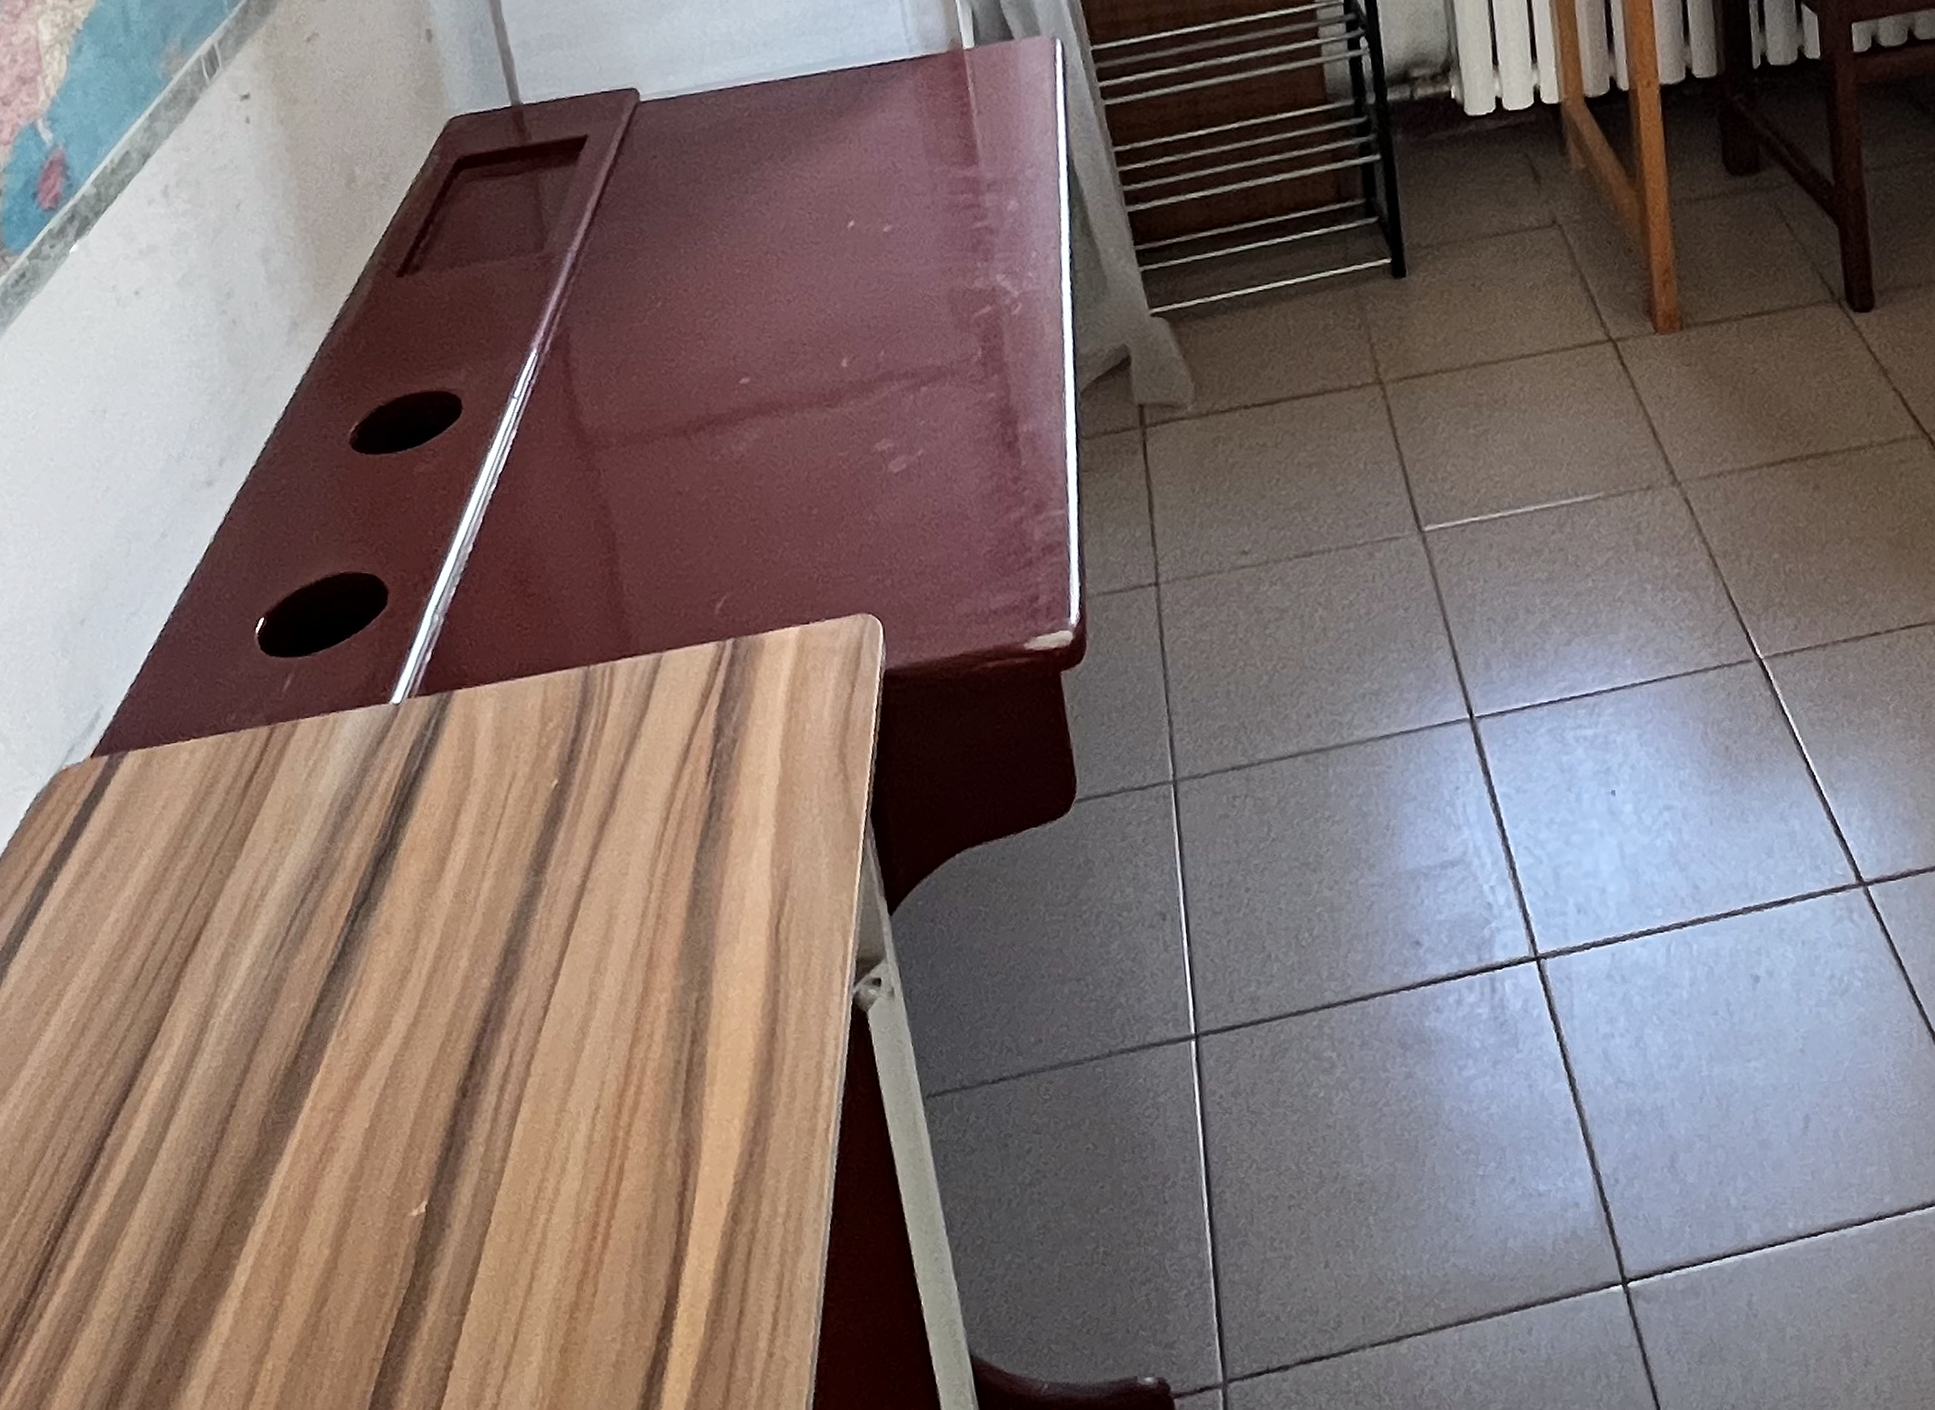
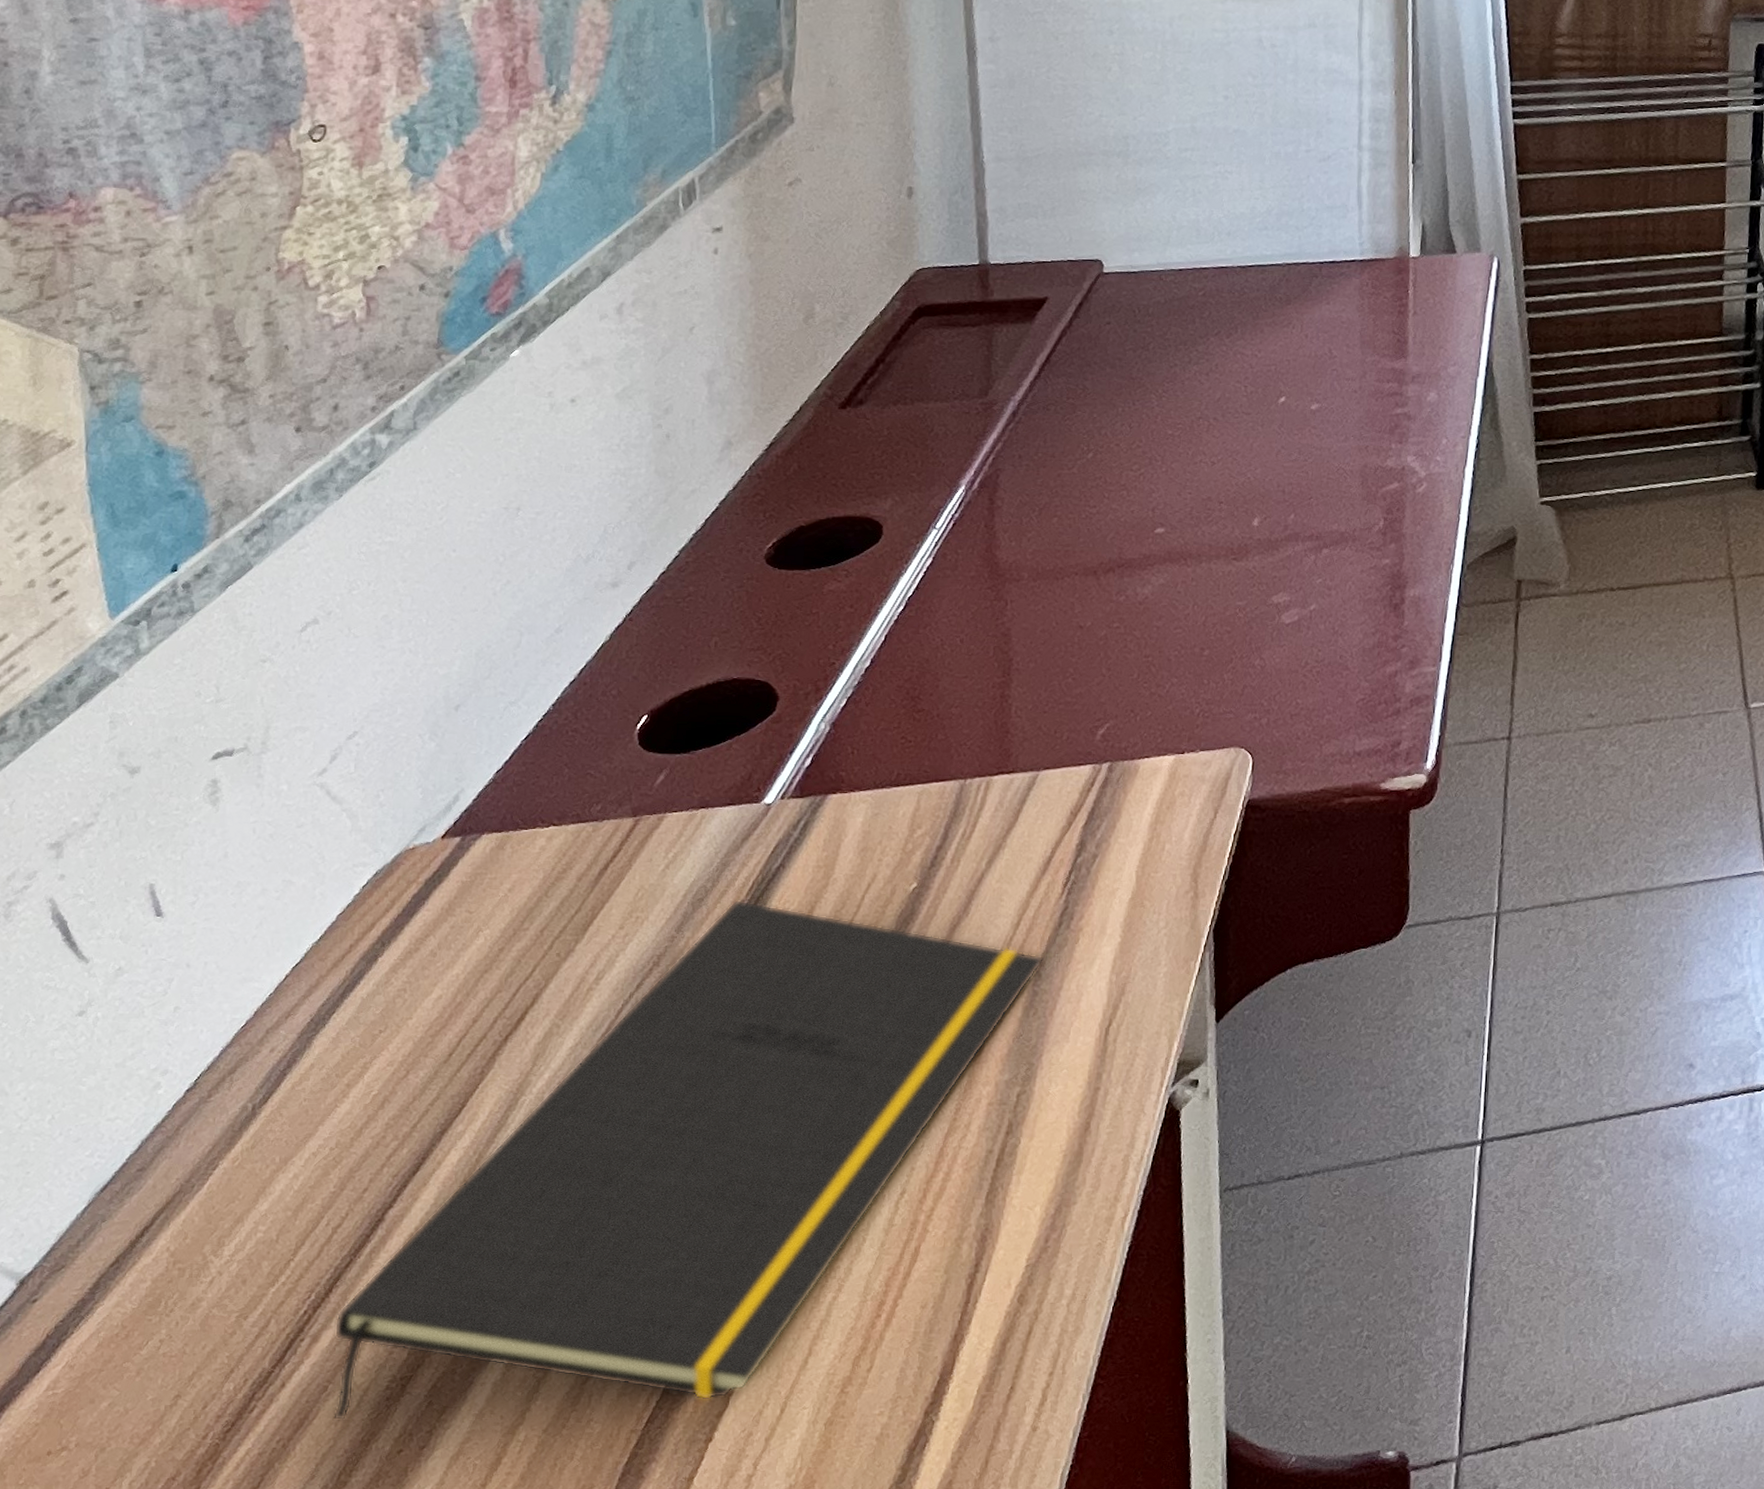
notepad: none [76,805,701,1351] -> present [332,899,1045,1421]

